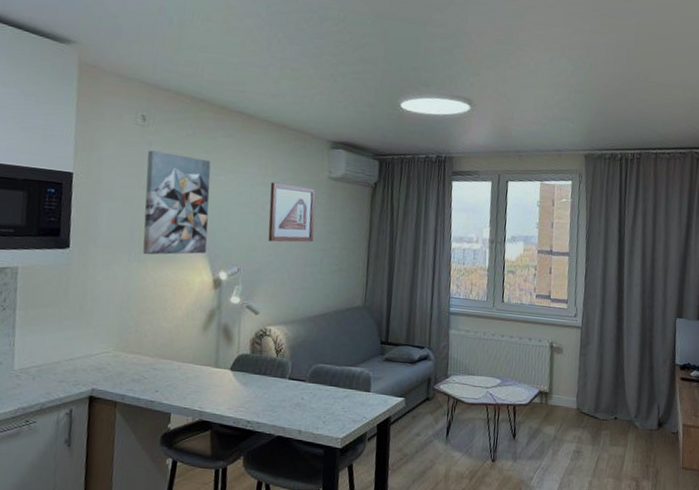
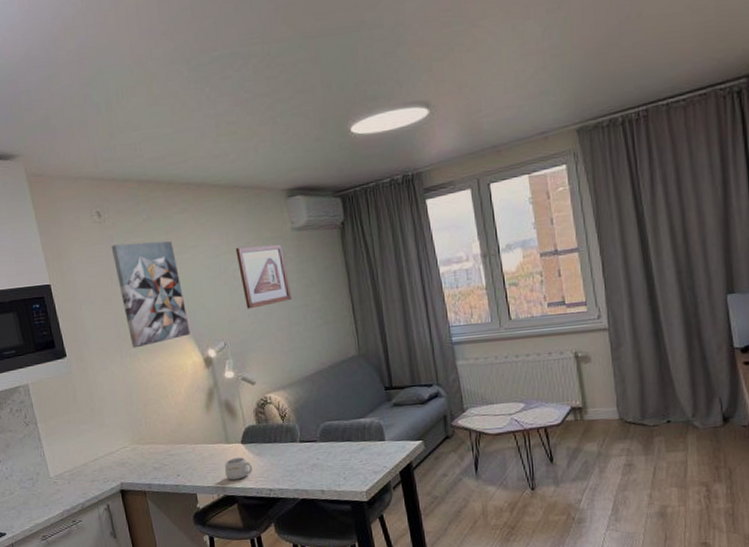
mug: none [205,383,235,406] -> present [224,457,252,481]

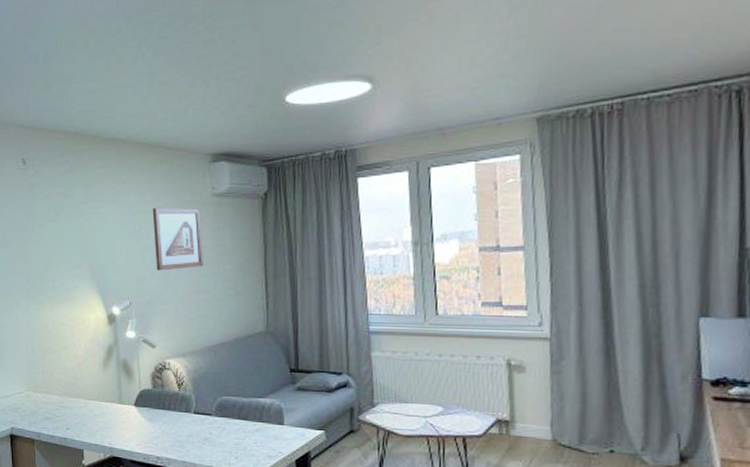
wall art: present [111,241,191,348] -> none [31,192,97,296]
mug: present [224,457,252,481] -> none [114,419,142,443]

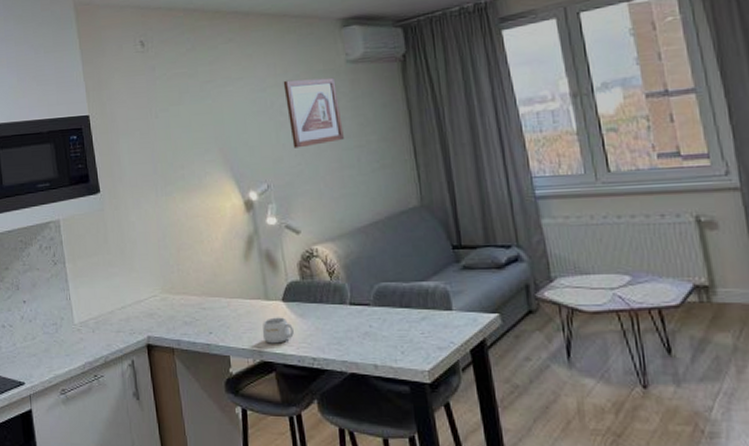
mug: none [114,419,142,443] -> present [262,317,294,344]

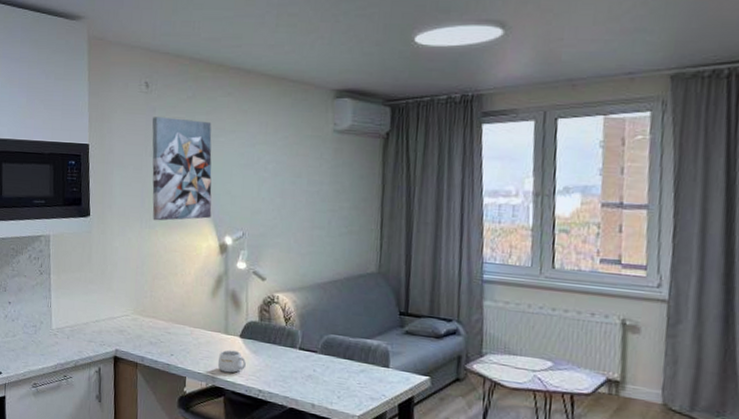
wall art: none [152,72,231,187] -> present [152,117,212,221]
picture frame: present [283,77,344,148] -> none [271,139,321,204]

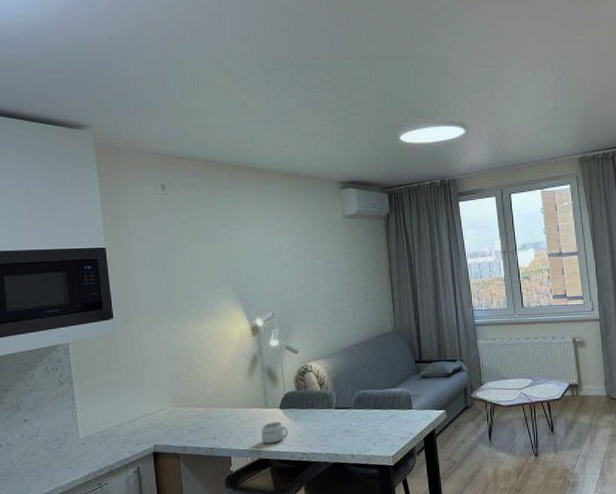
wall art: present [152,117,212,221] -> none [171,216,241,314]

